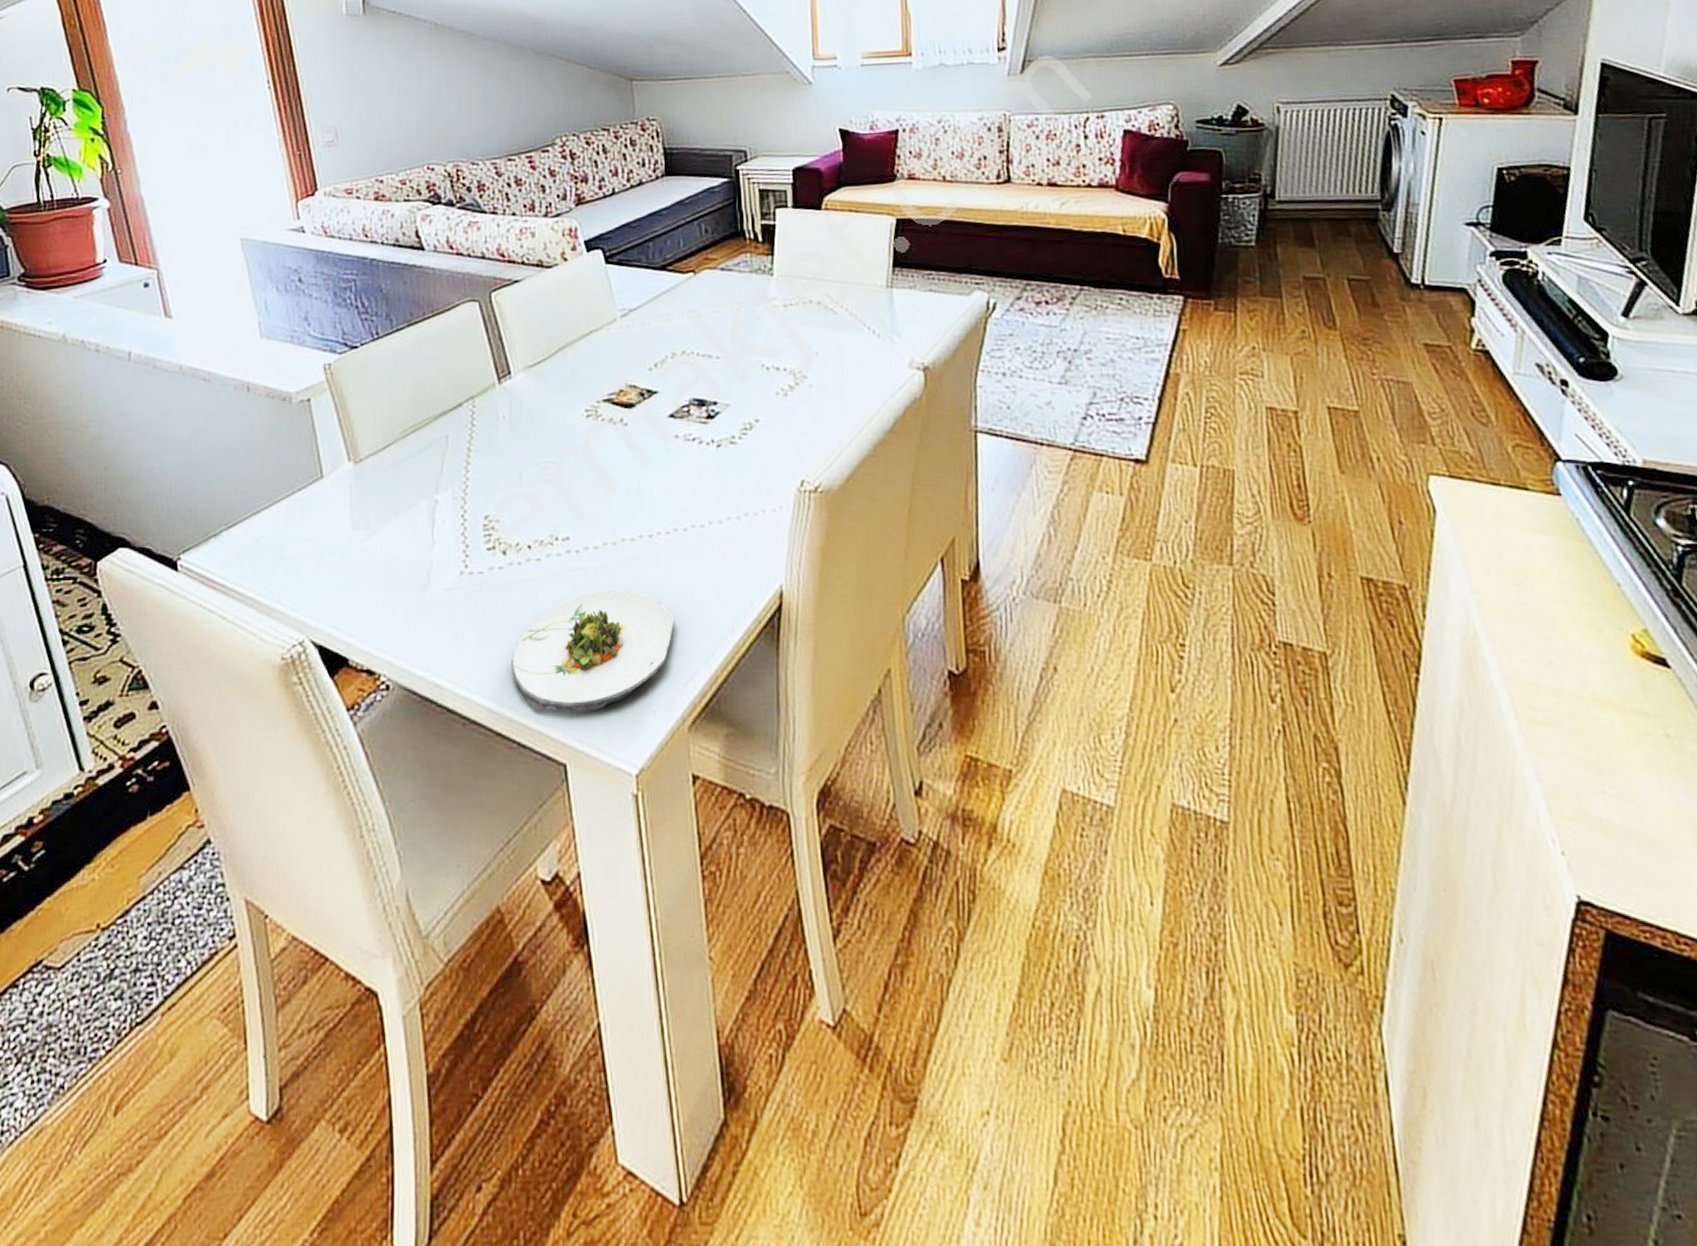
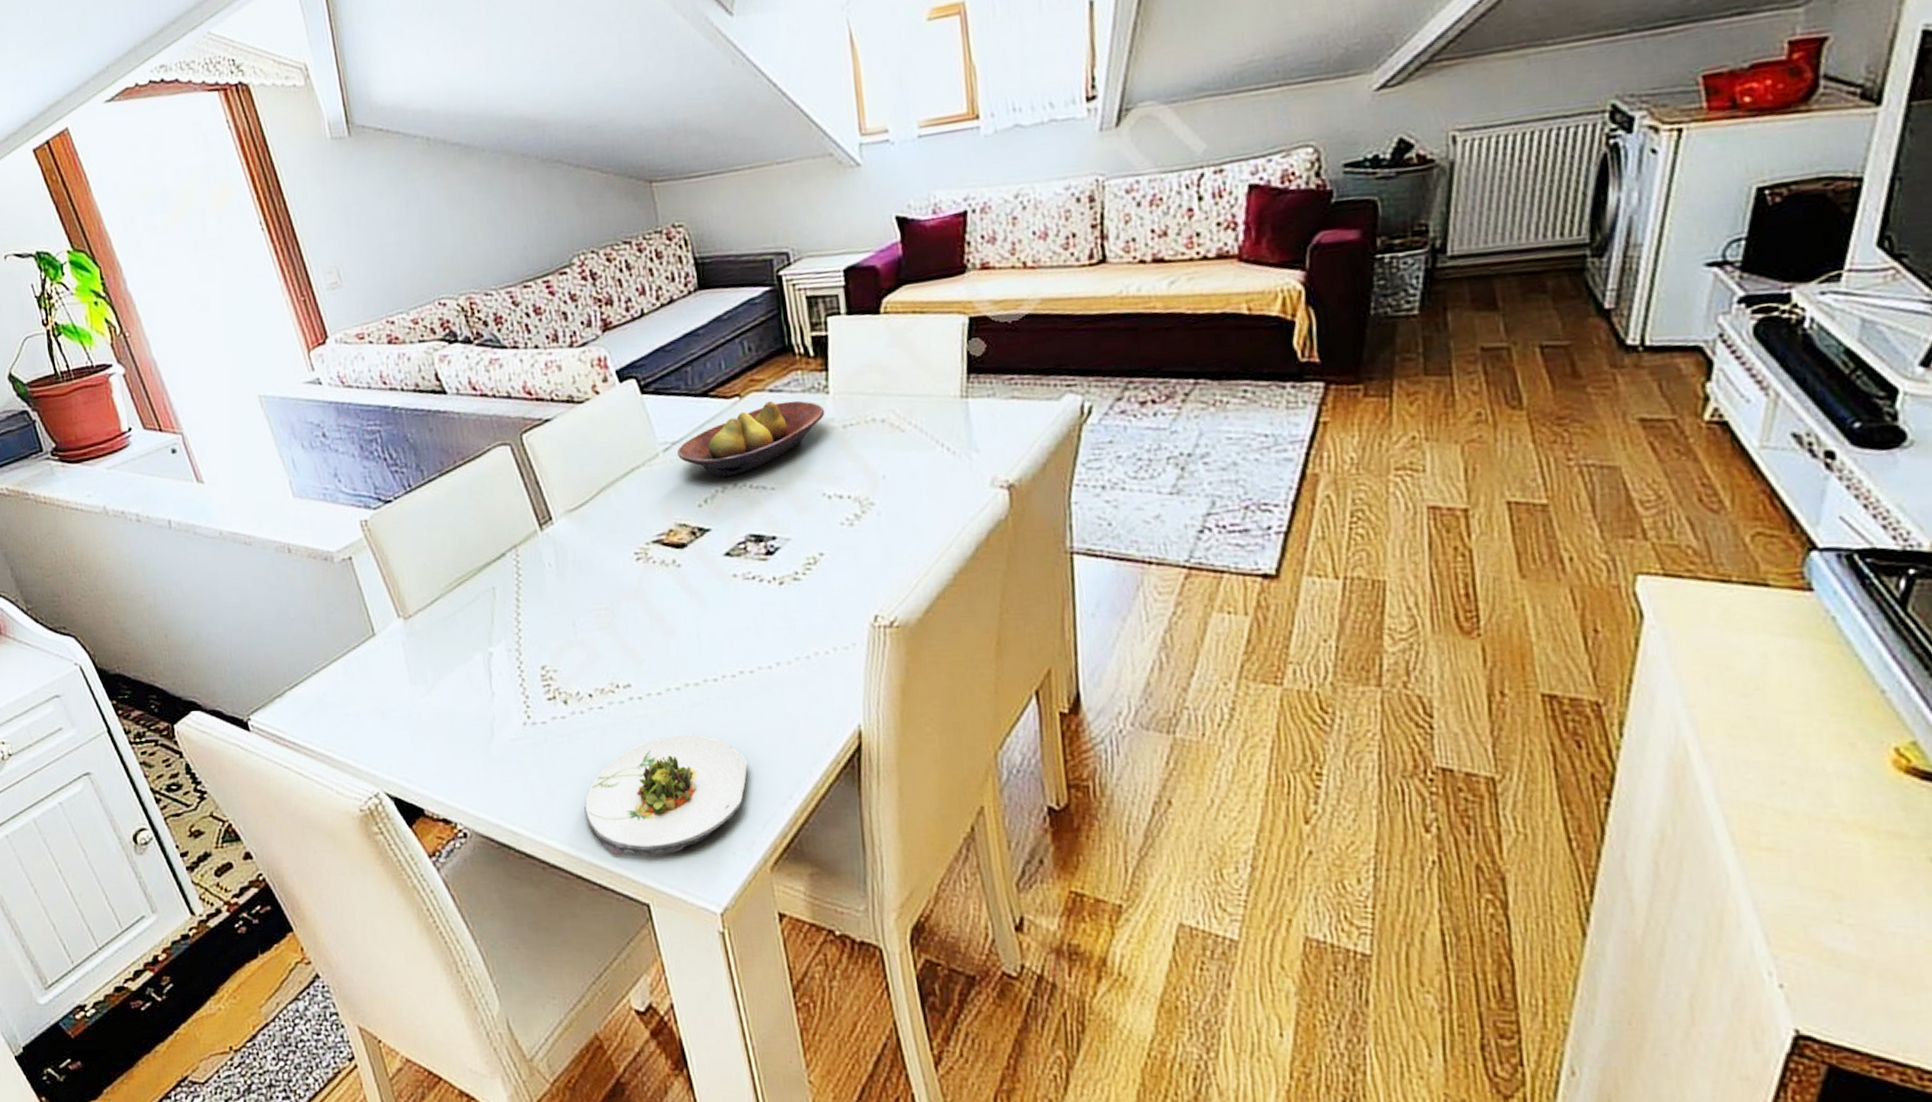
fruit bowl: none [634,278,769,344] -> present [677,400,825,477]

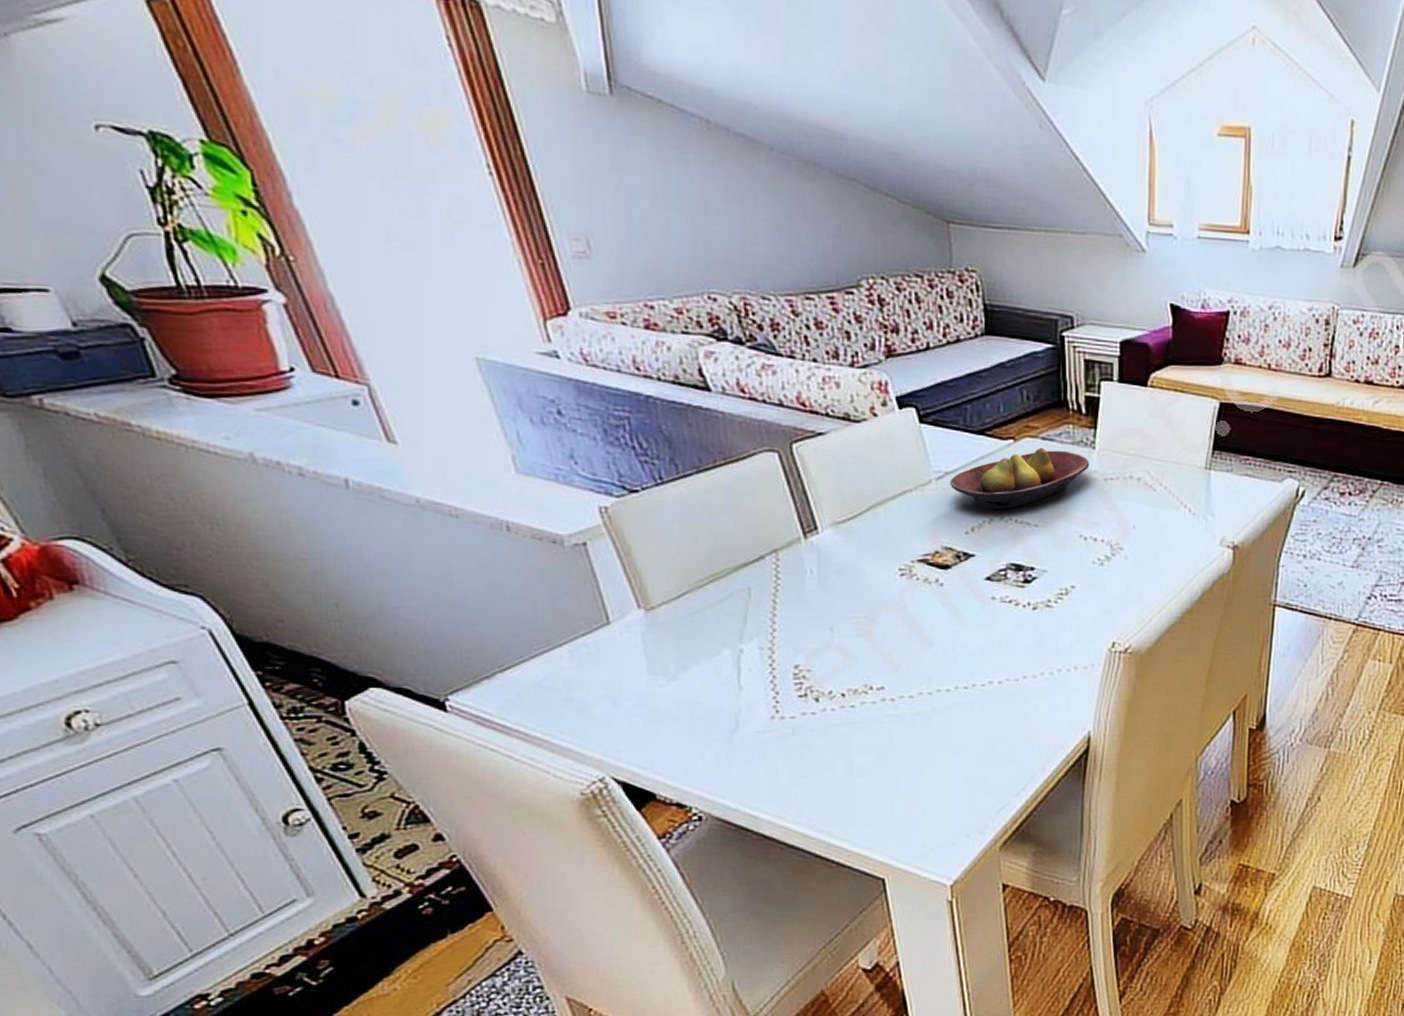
salad plate: present [584,734,748,858] -> none [828,733,988,839]

